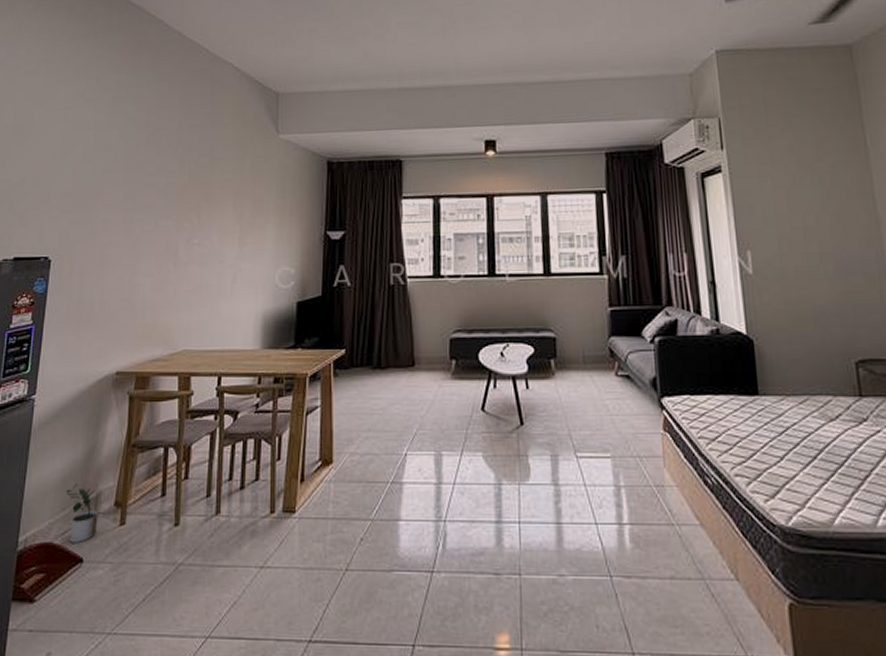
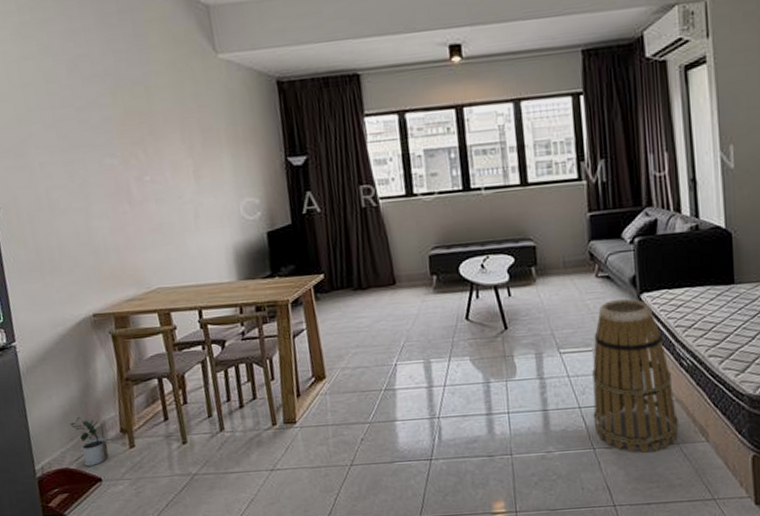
basket: none [610,402,705,589] -> present [592,299,679,454]

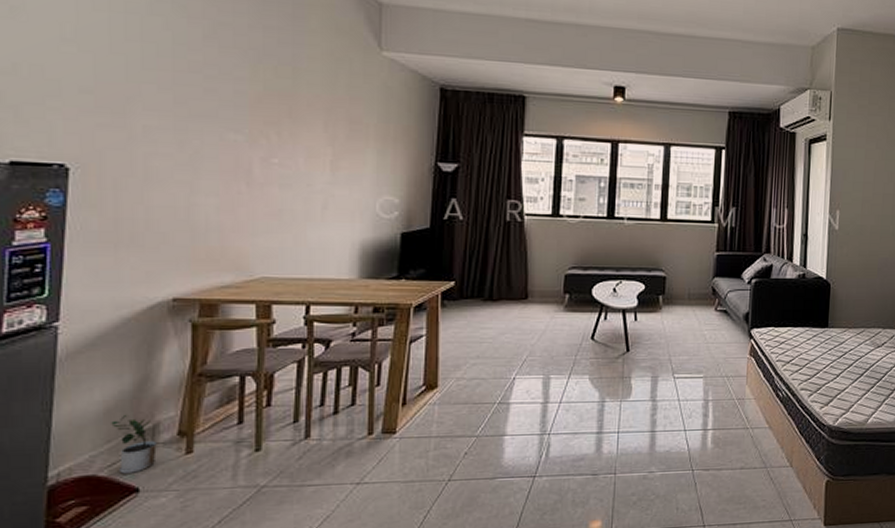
basket: present [592,299,679,454] -> none [695,333,769,477]

